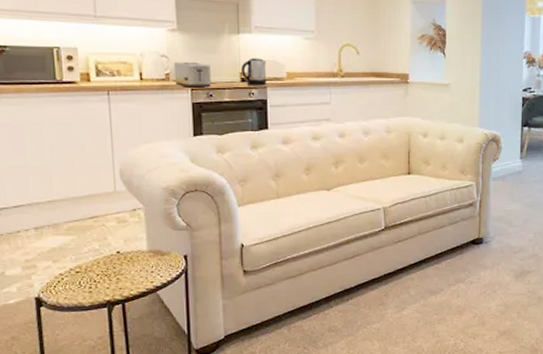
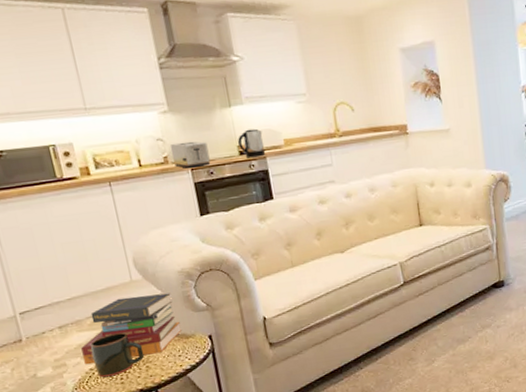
books: none [54,207,159,269] -> present [81,293,183,365]
mug: none [63,241,117,284] -> present [90,332,145,378]

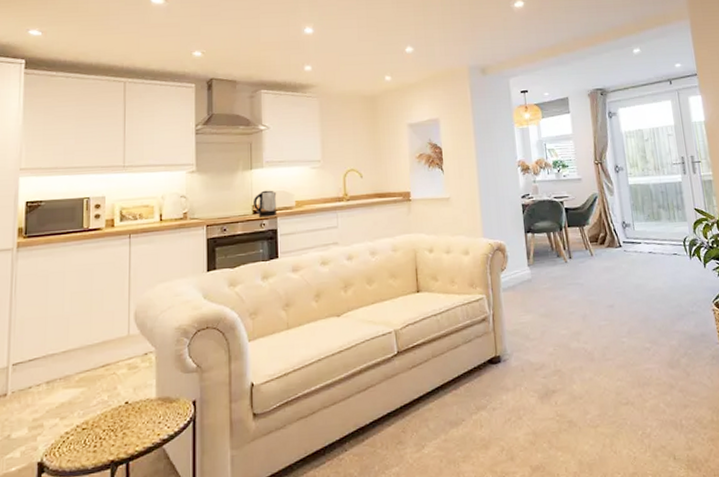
books: present [81,293,183,365] -> none [62,350,168,428]
mug: present [90,332,145,378] -> none [71,391,124,444]
toaster: present [170,141,211,168] -> none [191,199,225,224]

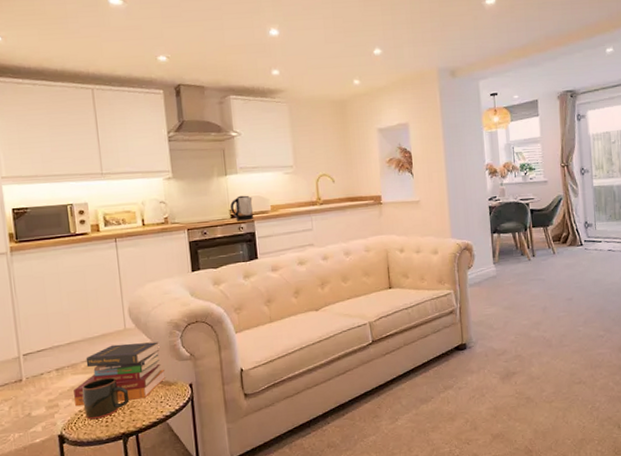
books: none [62,350,168,428] -> present [74,342,166,407]
mug: none [71,391,124,444] -> present [82,376,130,420]

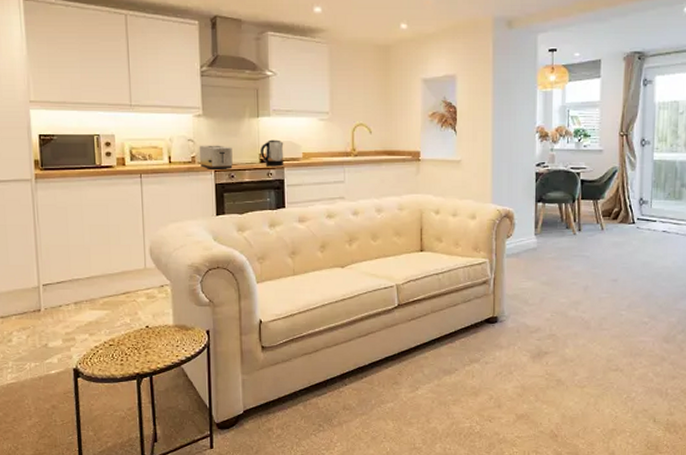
books: present [74,342,166,407] -> none [91,283,184,342]
mug: present [82,376,130,420] -> none [98,315,146,357]
toaster: none [171,204,205,228] -> present [199,145,233,169]

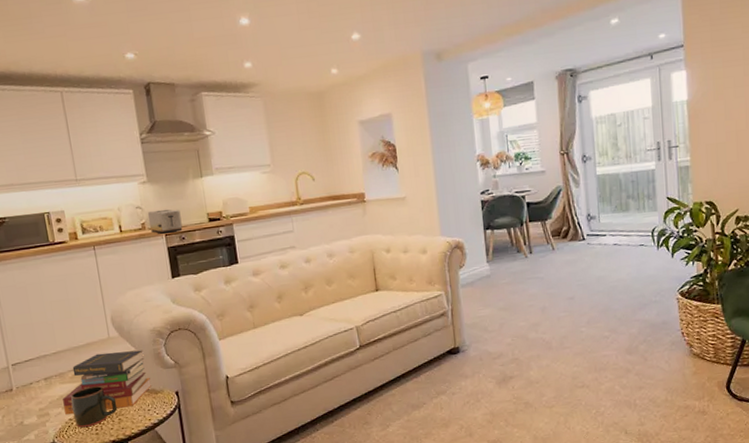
books: none [91,283,184,342] -> present [62,350,153,415]
mug: none [98,315,146,357] -> present [70,385,118,428]
kettle: present [260,139,284,167] -> none [207,197,233,225]

